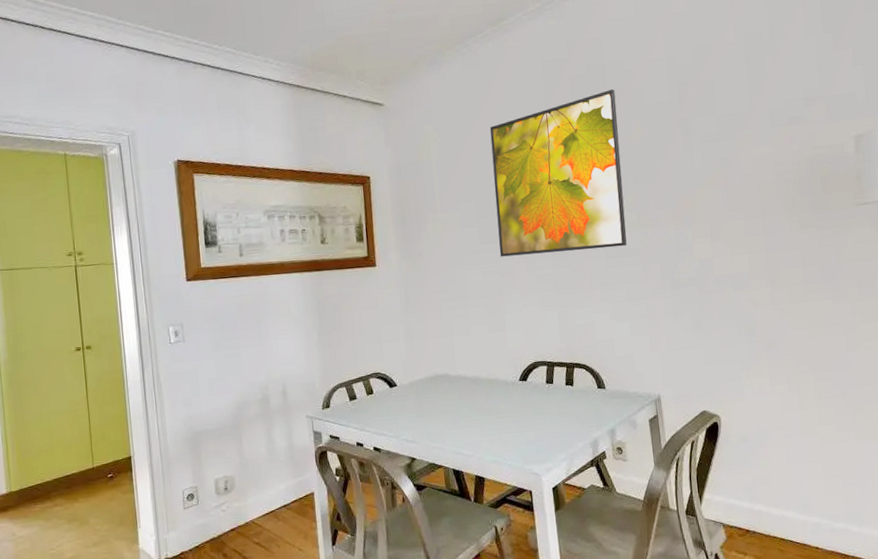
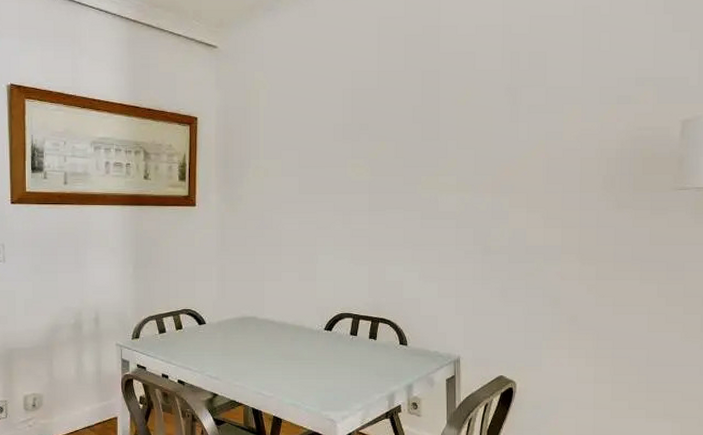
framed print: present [489,89,627,257] -> none [317,51,448,209]

